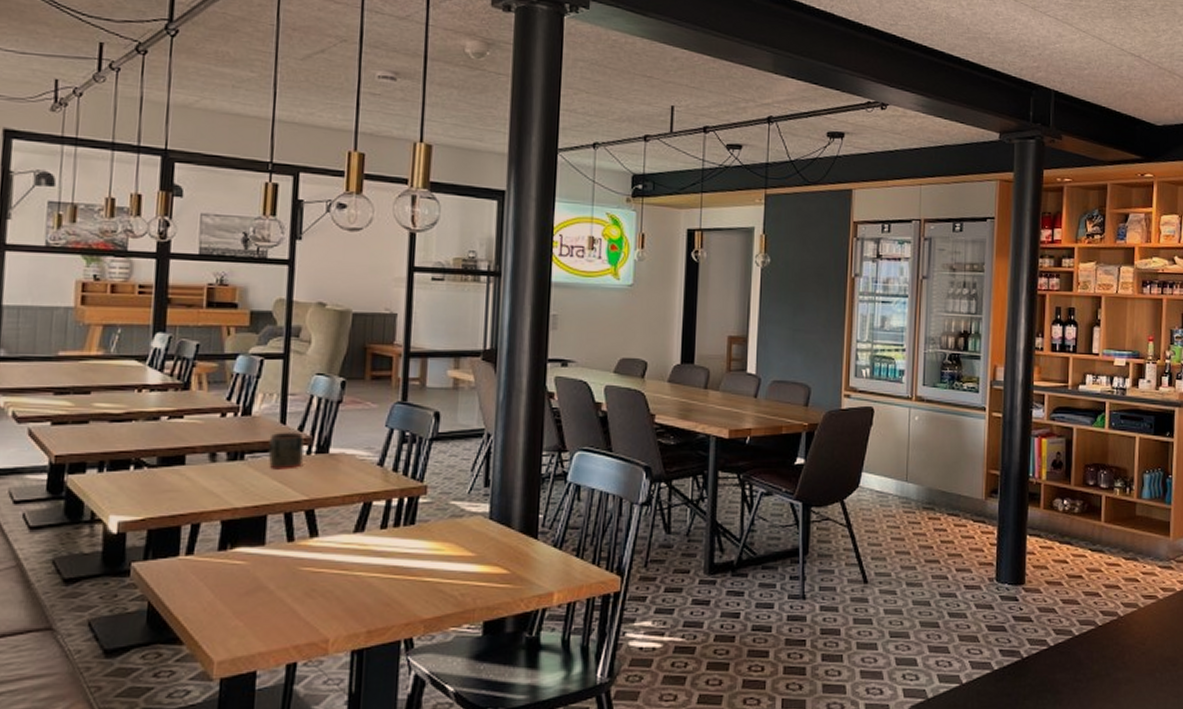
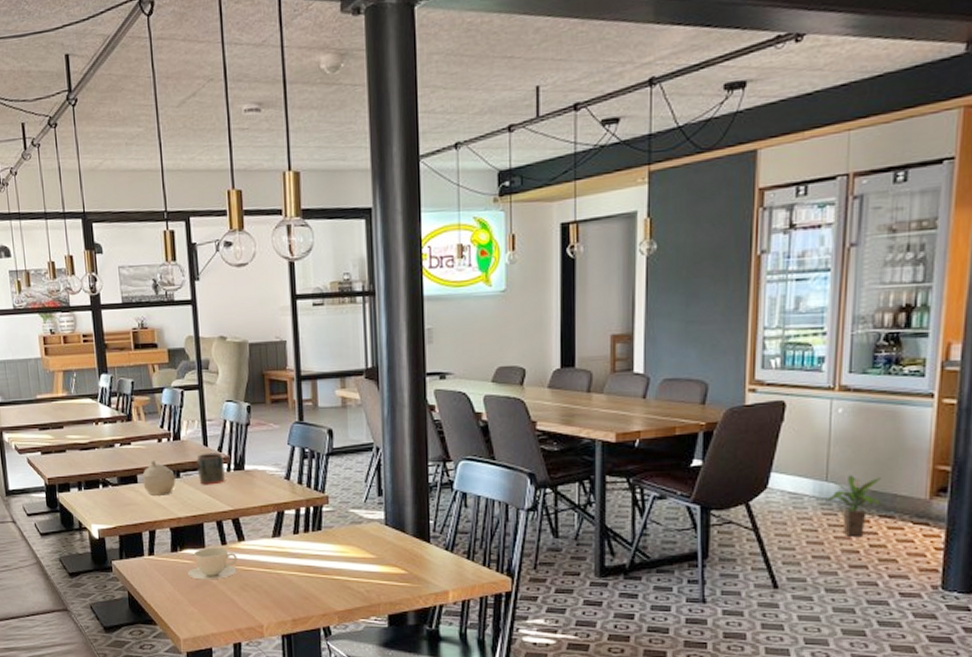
sugar bowl: none [192,437,238,481] -> present [142,459,176,496]
teacup: none [237,544,306,585] -> present [188,547,237,580]
potted plant: none [906,476,950,533] -> present [825,474,882,536]

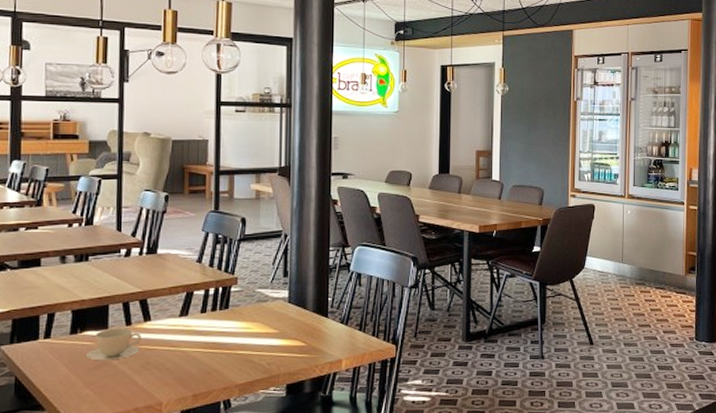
sugar bowl: present [142,459,176,496] -> none [46,243,83,279]
mug: present [196,452,225,485] -> none [107,237,136,268]
potted plant: present [825,474,882,536] -> none [622,258,657,303]

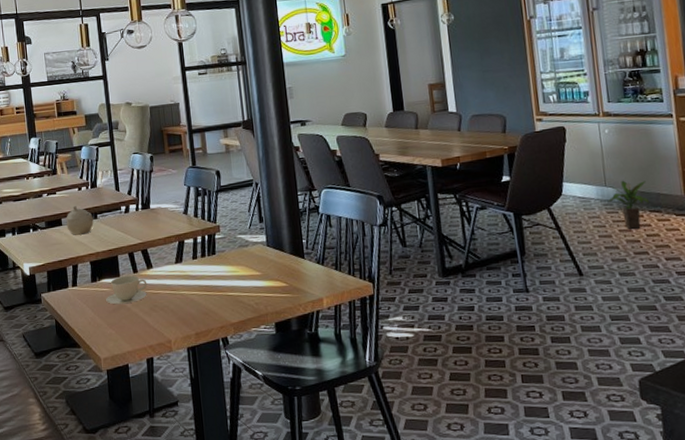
sugar bowl: none [46,243,83,279] -> present [66,205,94,235]
potted plant: none [622,258,657,303] -> present [607,180,650,229]

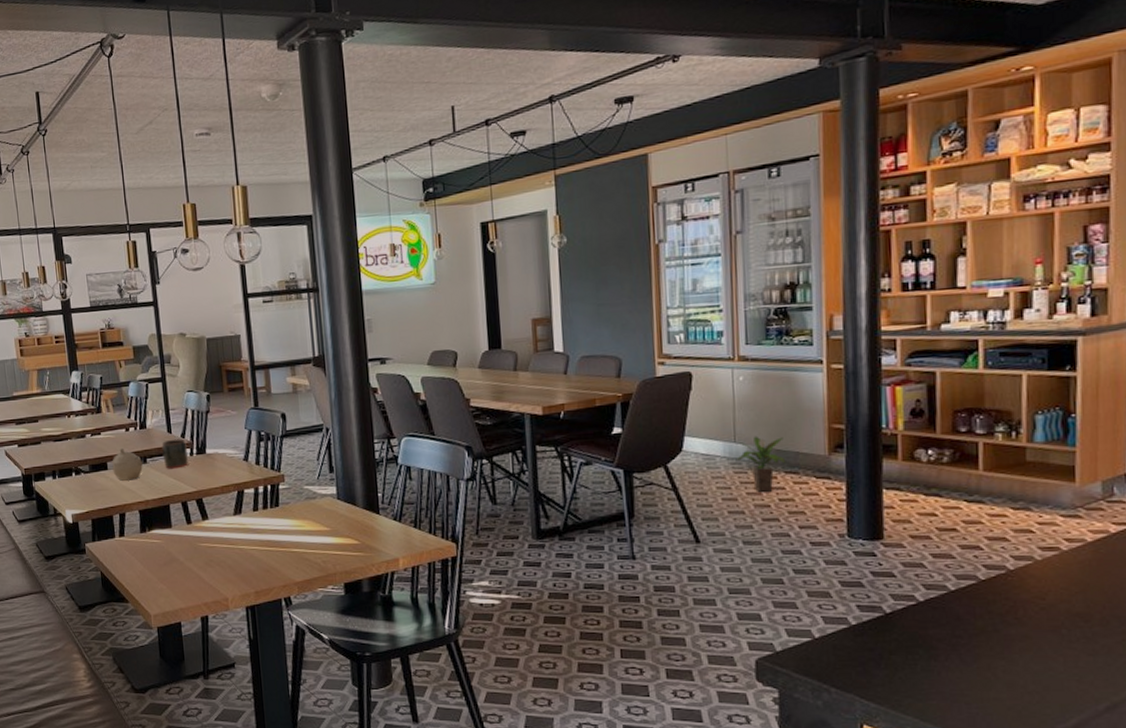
teacup: present [106,275,147,305] -> none [156,526,202,558]
mug: none [110,195,134,223] -> present [161,438,188,469]

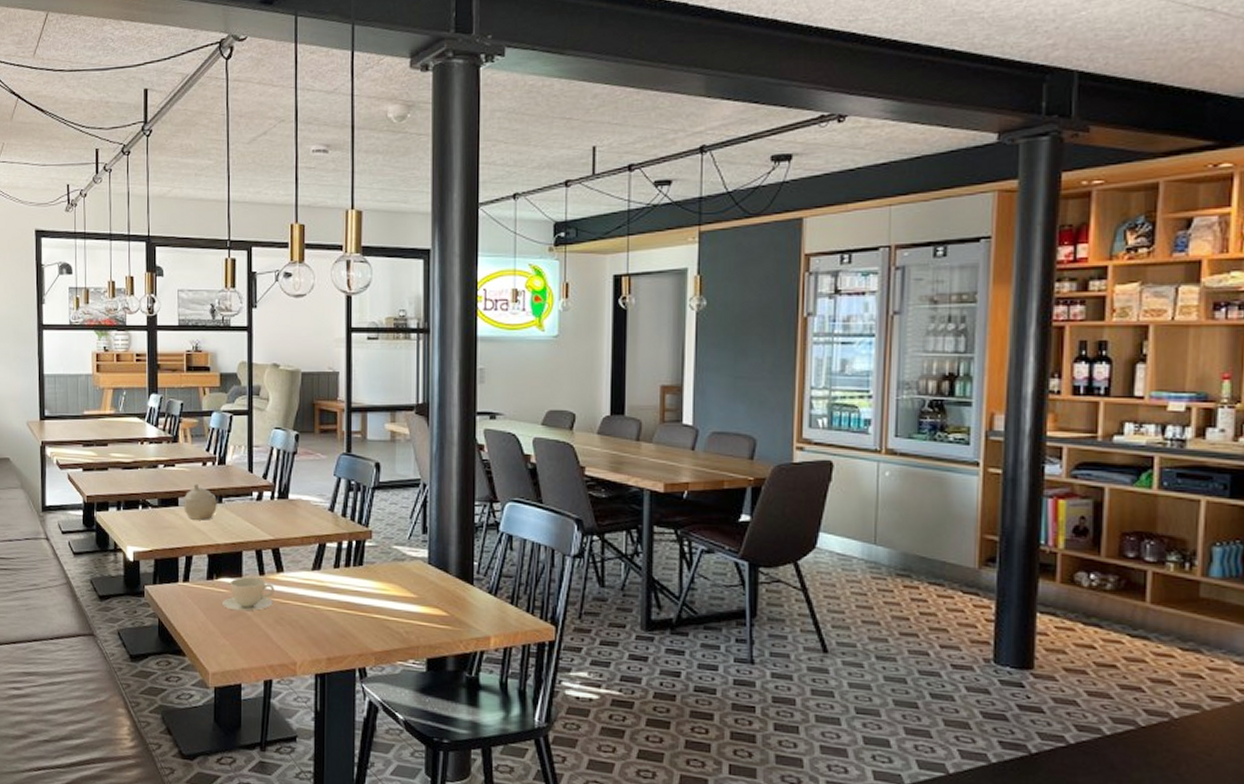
teacup: none [156,526,202,558] -> present [222,577,275,612]
mug: present [161,438,188,469] -> none [240,479,268,512]
potted plant: present [735,436,787,492] -> none [874,539,931,603]

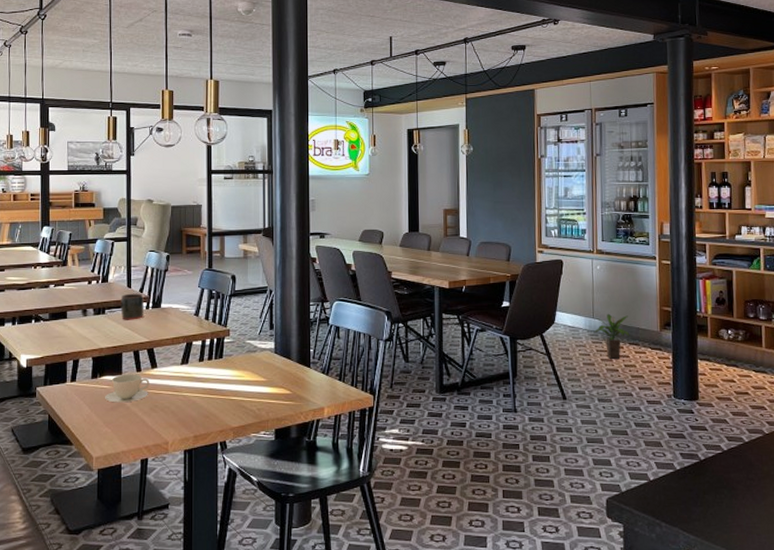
sugar bowl: present [184,483,217,520] -> none [71,298,101,329]
mug: none [240,479,268,512] -> present [120,293,144,320]
potted plant: none [874,539,931,603] -> present [593,313,630,359]

